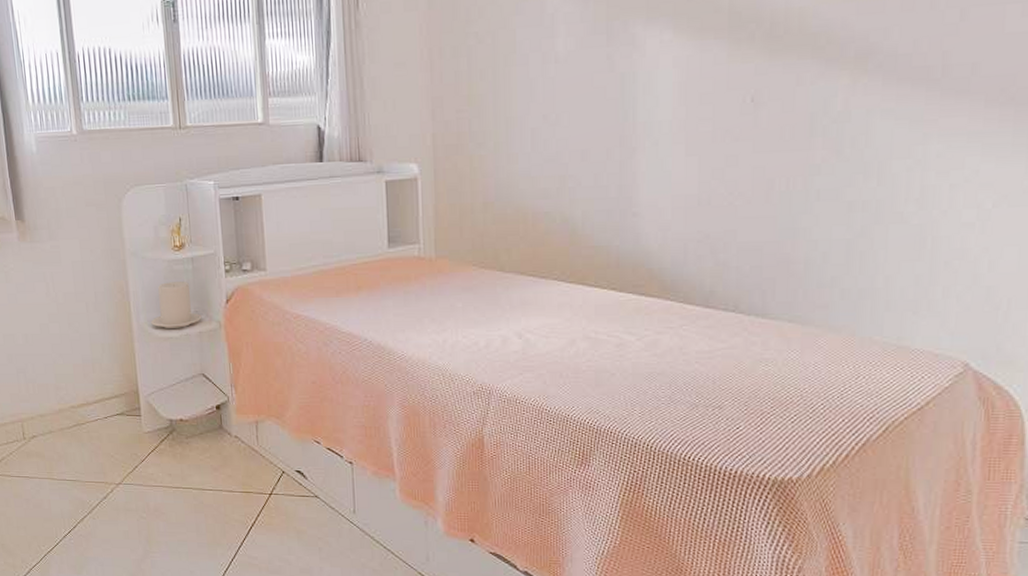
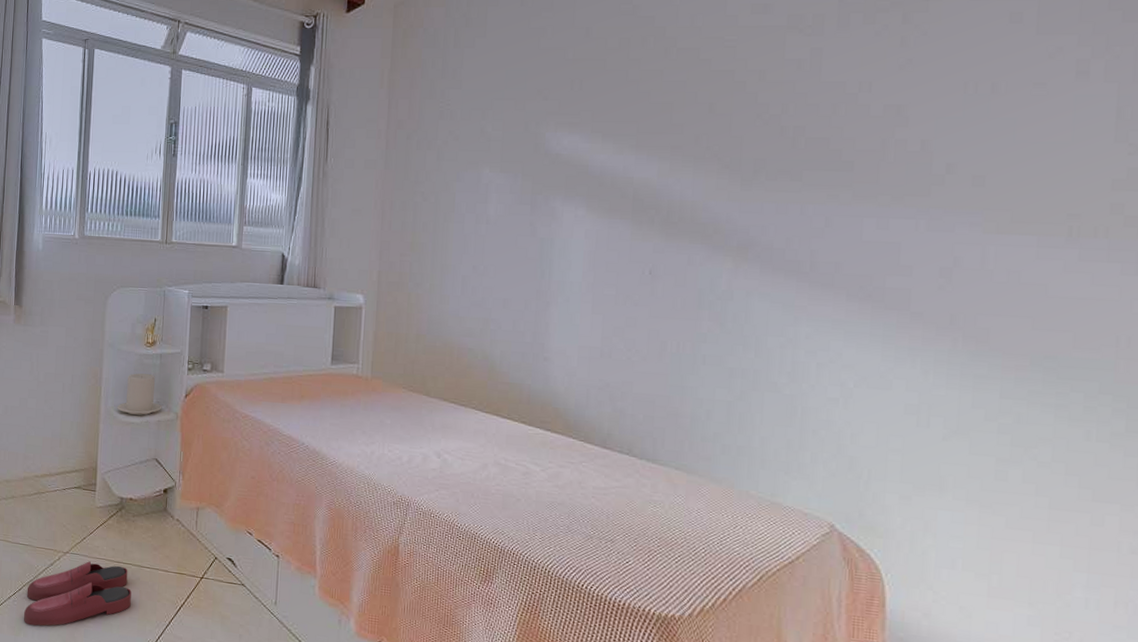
slippers: none [82,490,197,563] -> present [23,561,131,627]

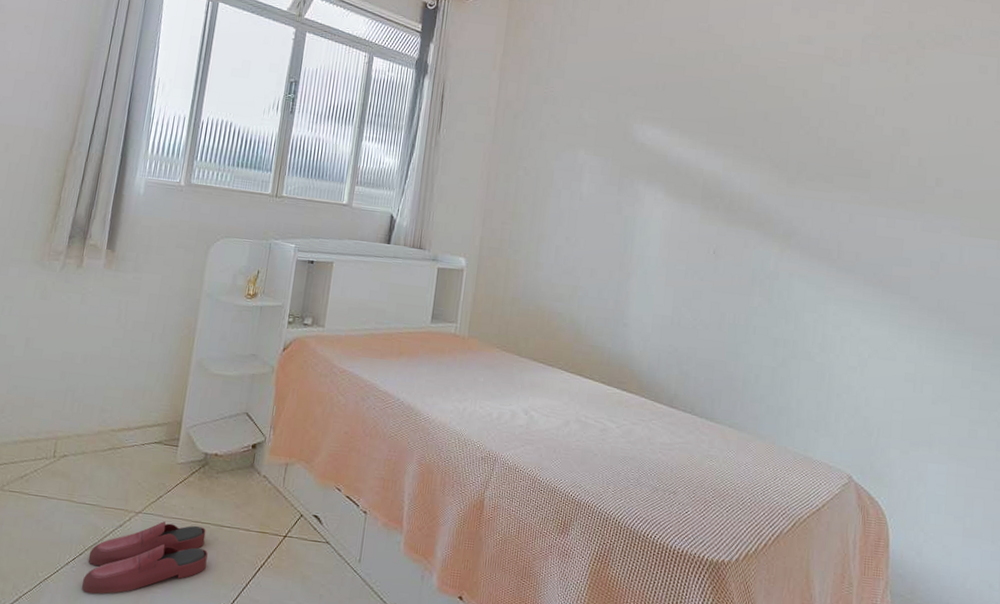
candle: present [117,373,162,415] -> none [210,325,258,368]

